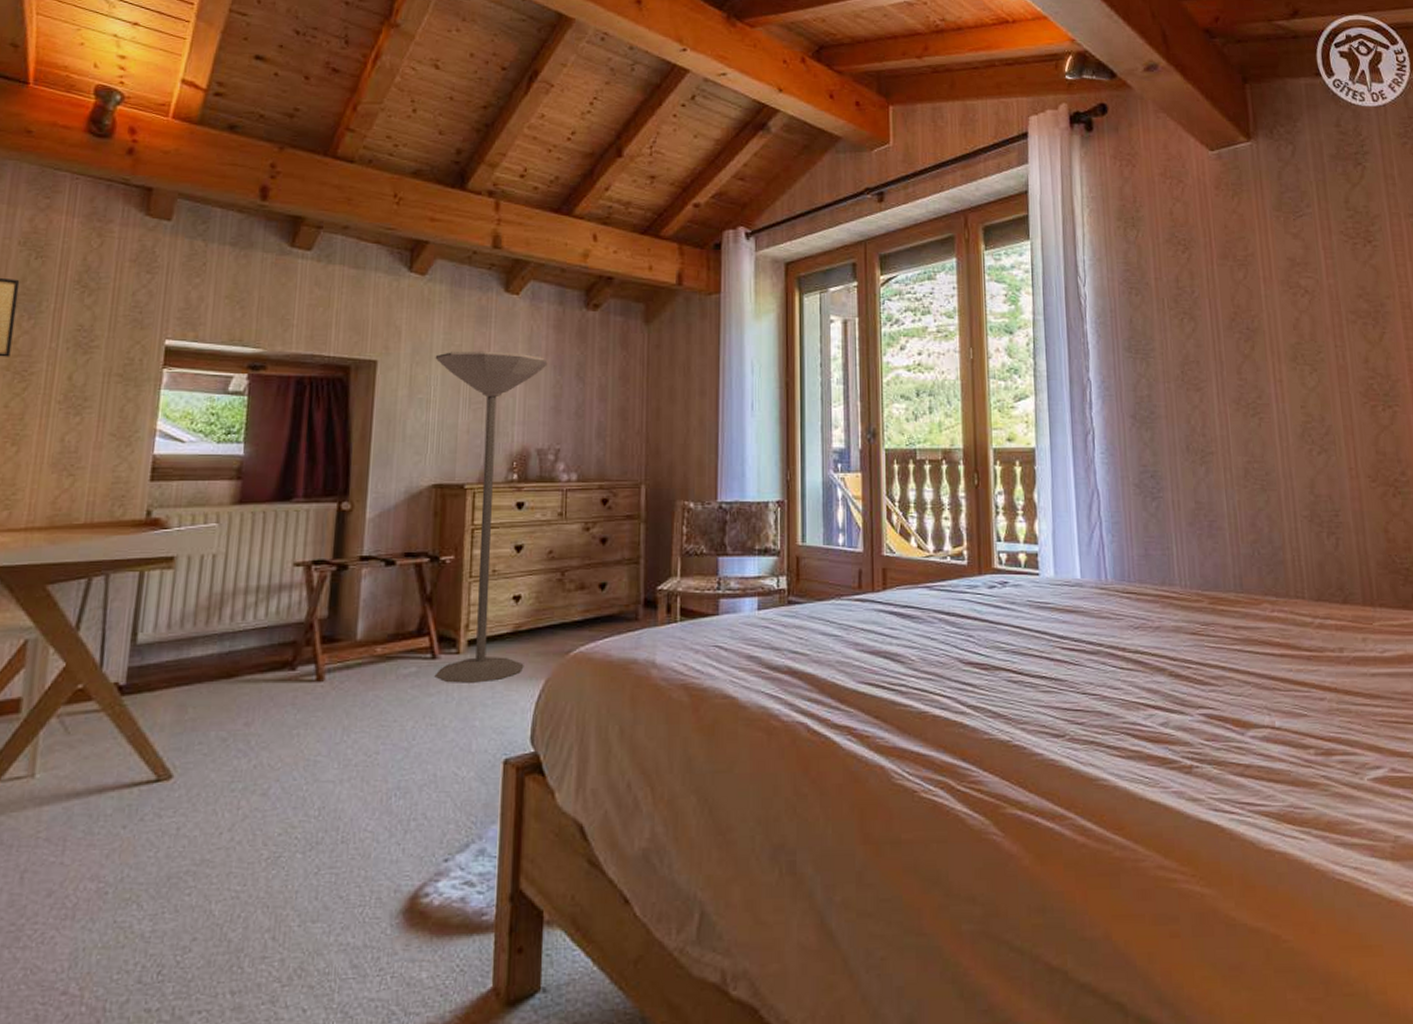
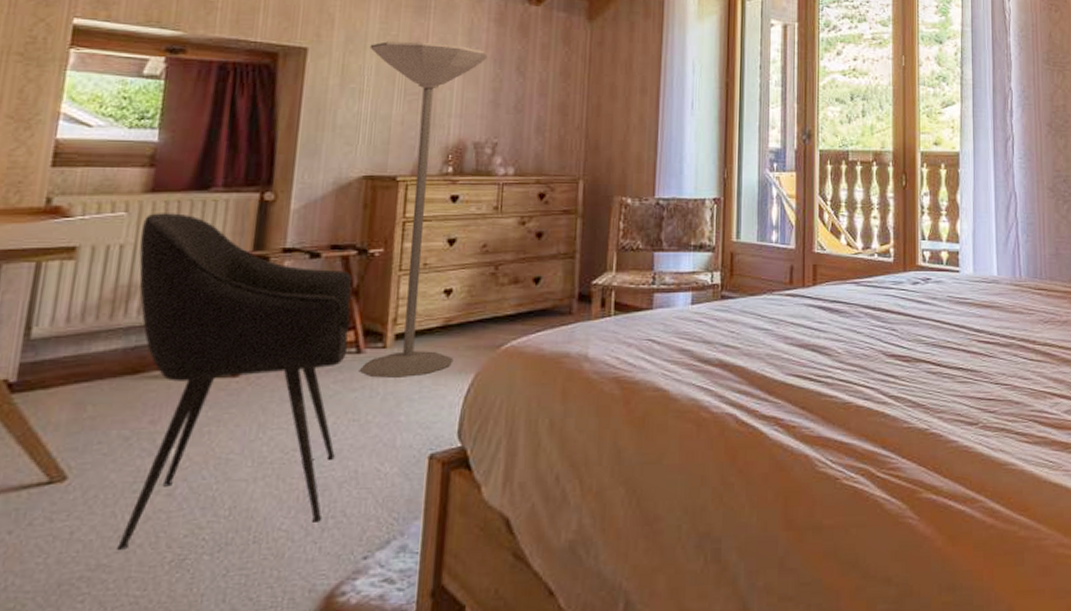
armchair: none [219,523,426,848] -> present [117,213,352,551]

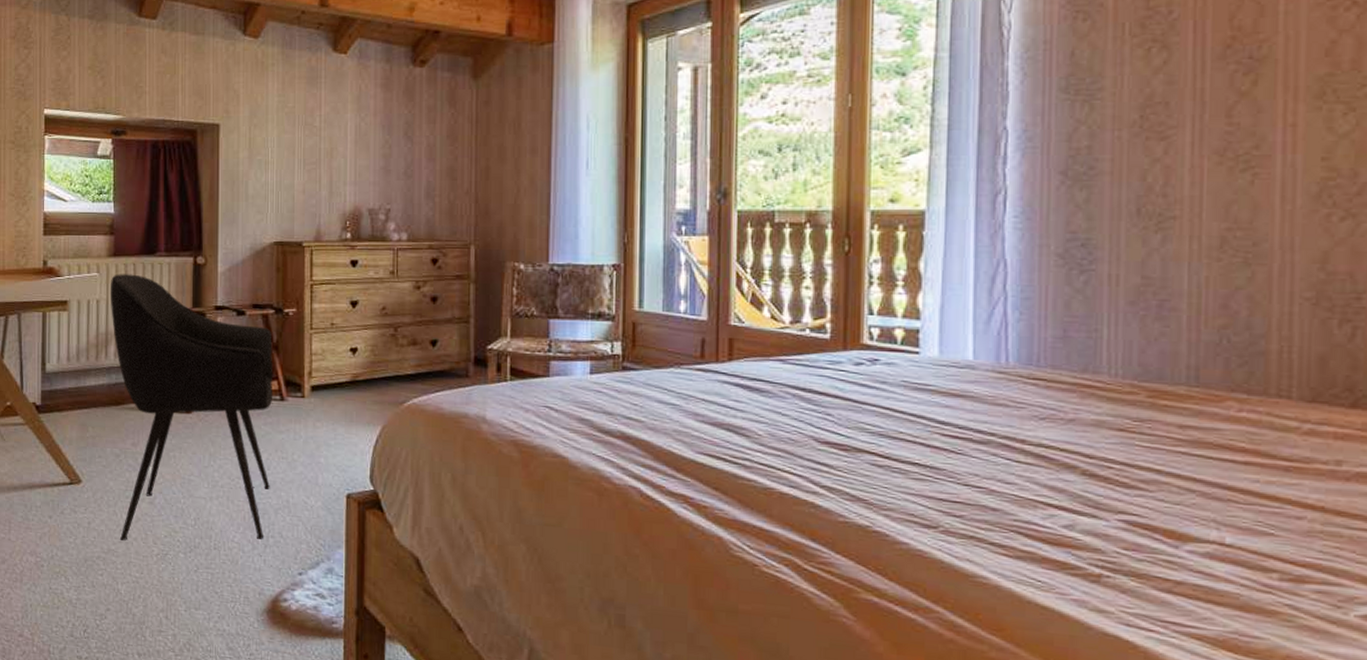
floor lamp: present [359,41,488,378] -> none [271,112,376,425]

